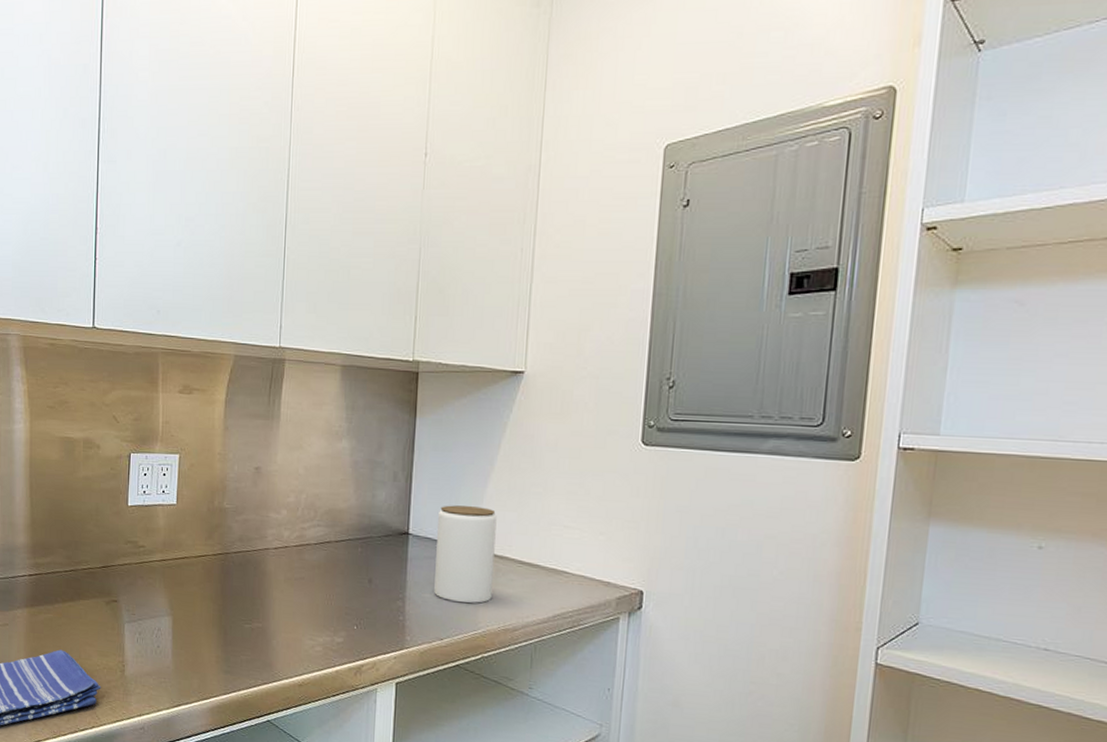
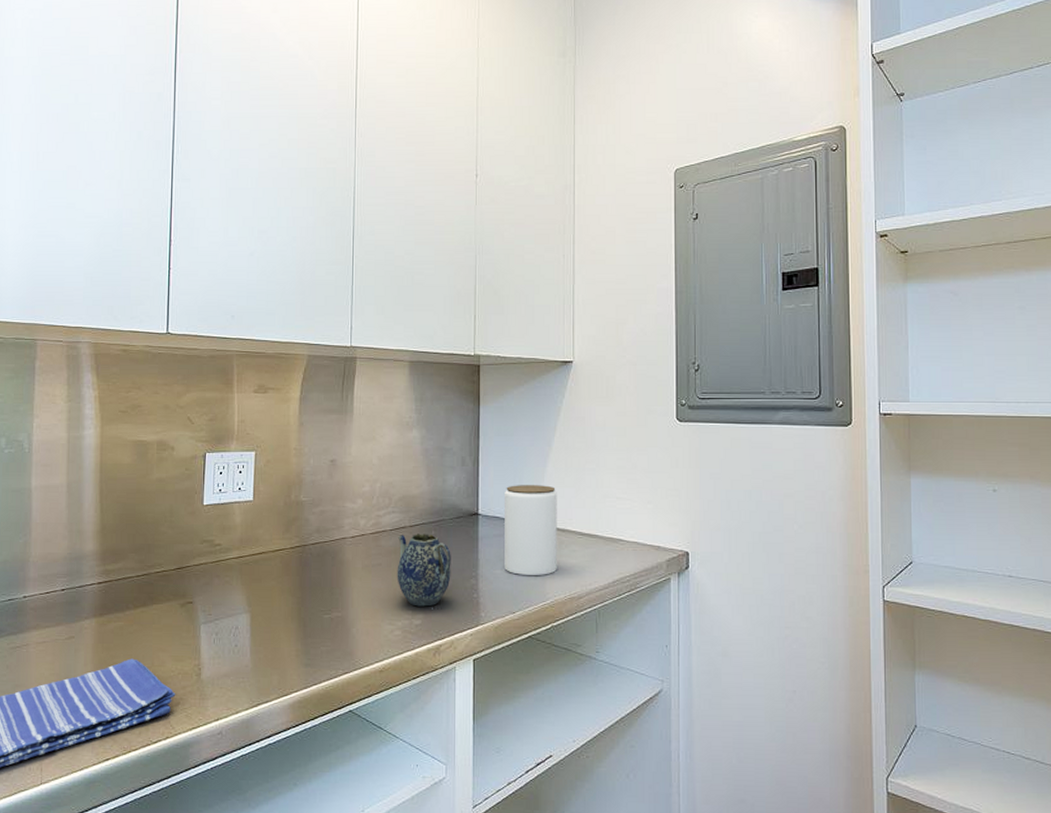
teapot: none [319,549,378,626] -> present [397,534,451,607]

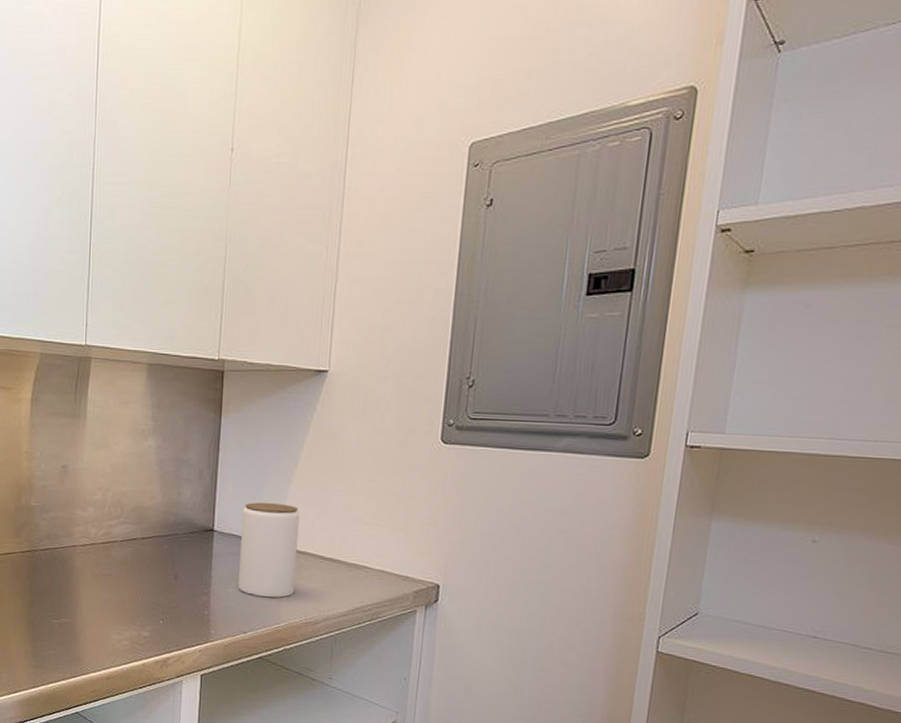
teapot: present [397,534,451,607] -> none [126,546,183,620]

